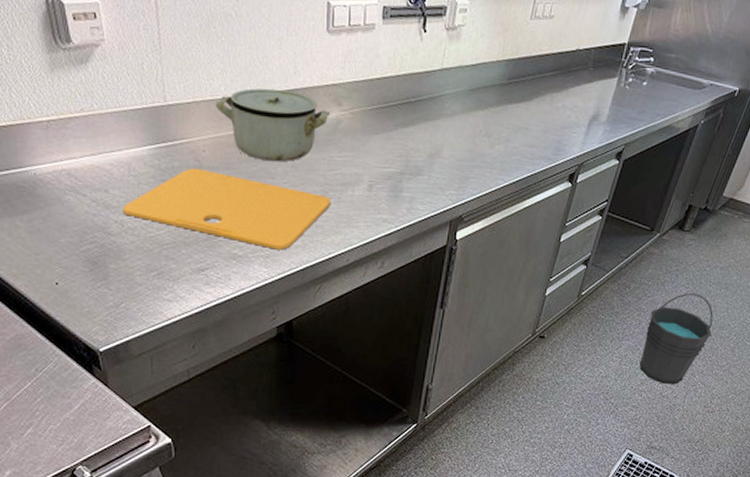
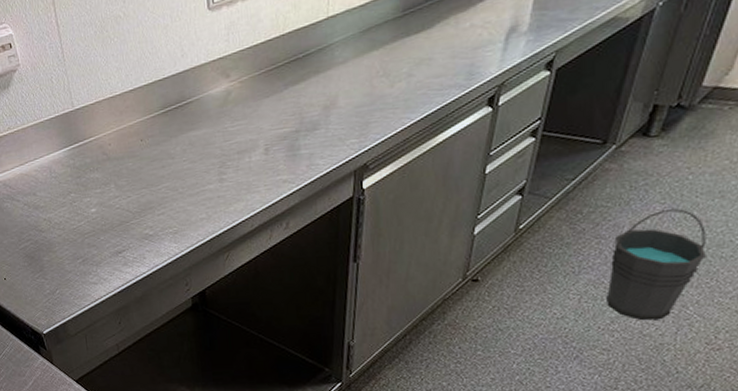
cutting board: present [122,167,330,250] -> none [48,160,229,225]
cooking pot: present [215,88,330,162] -> none [114,73,219,144]

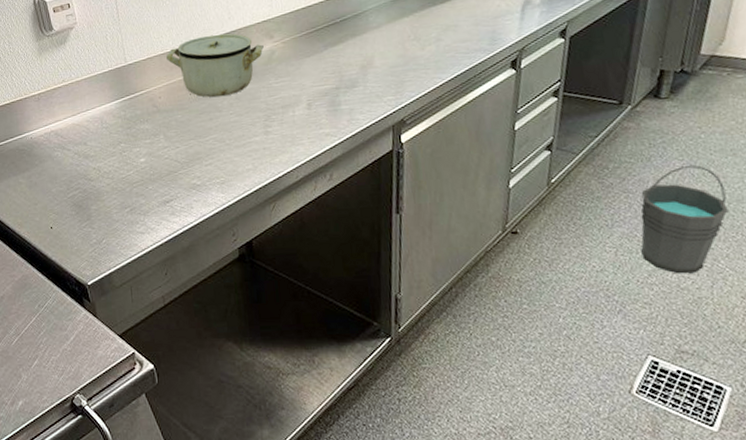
cooking pot: none [114,73,219,144] -> present [165,33,264,98]

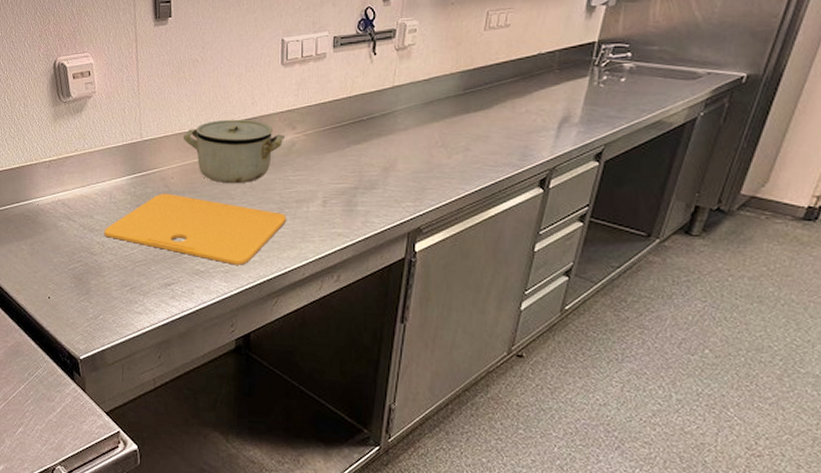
cutting board: none [98,112,274,175] -> present [103,193,286,265]
bucket: present [641,165,729,274] -> none [649,308,746,419]

